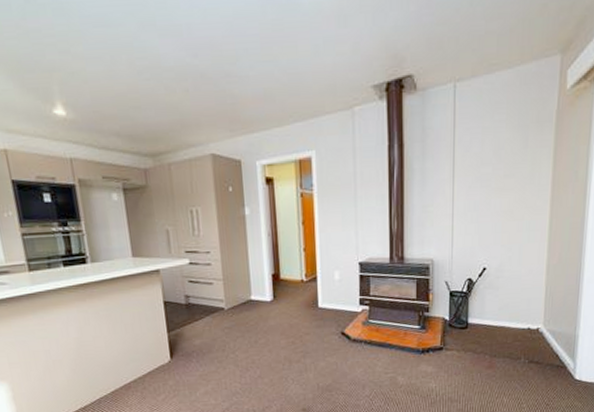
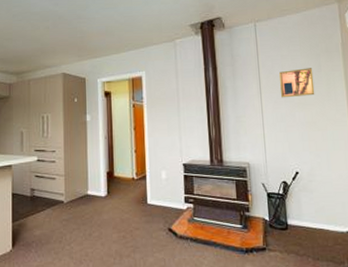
wall art: none [476,143,518,182] -> present [279,68,315,98]

